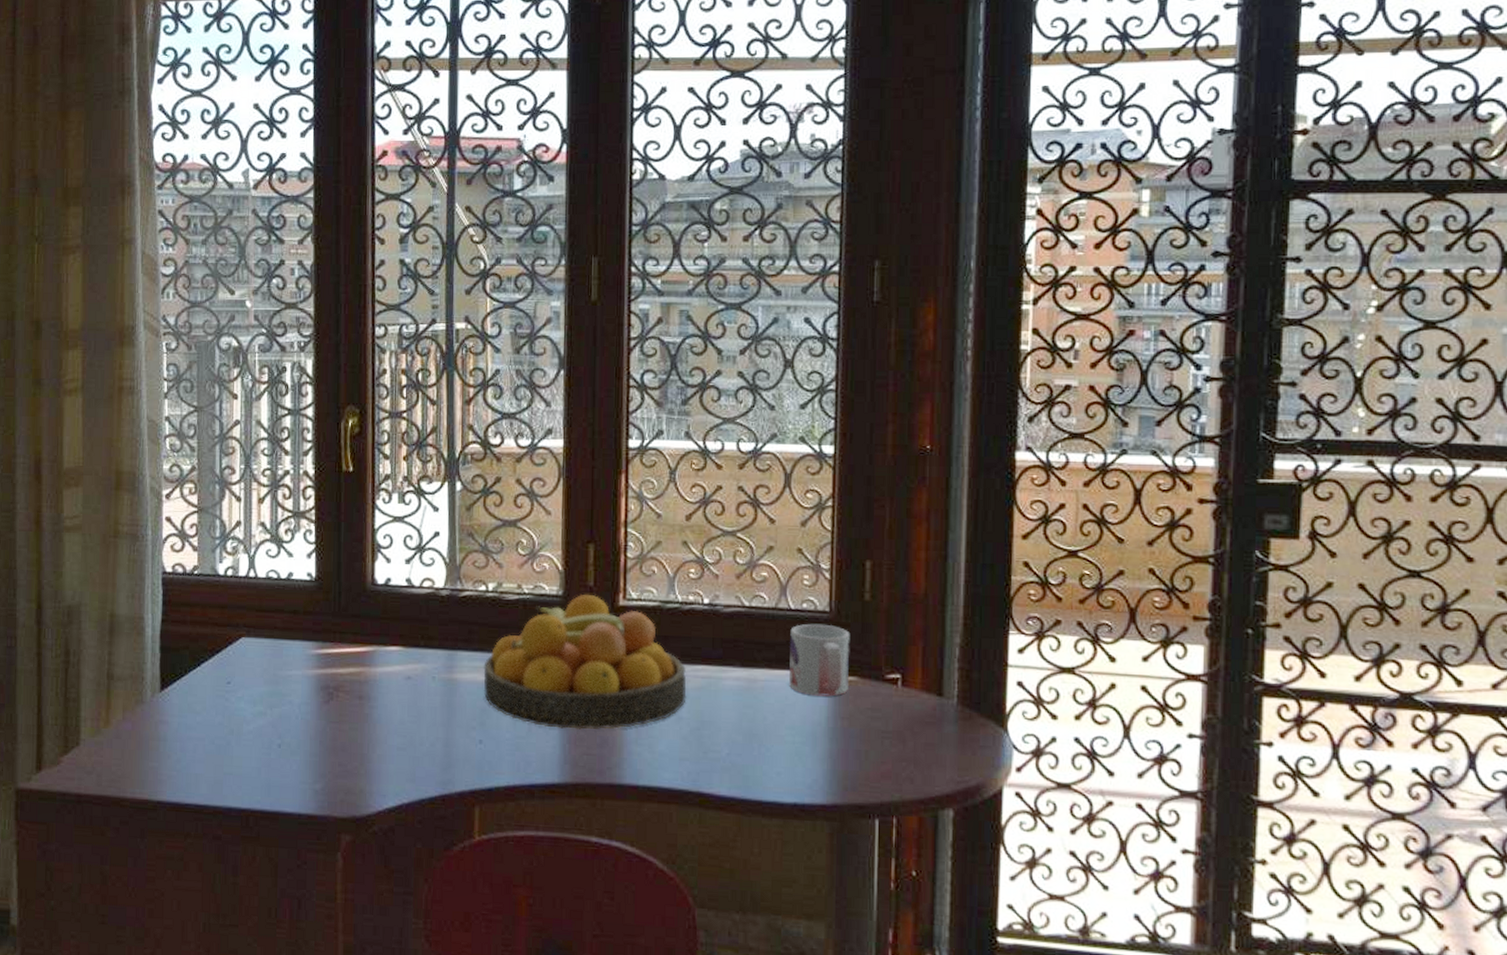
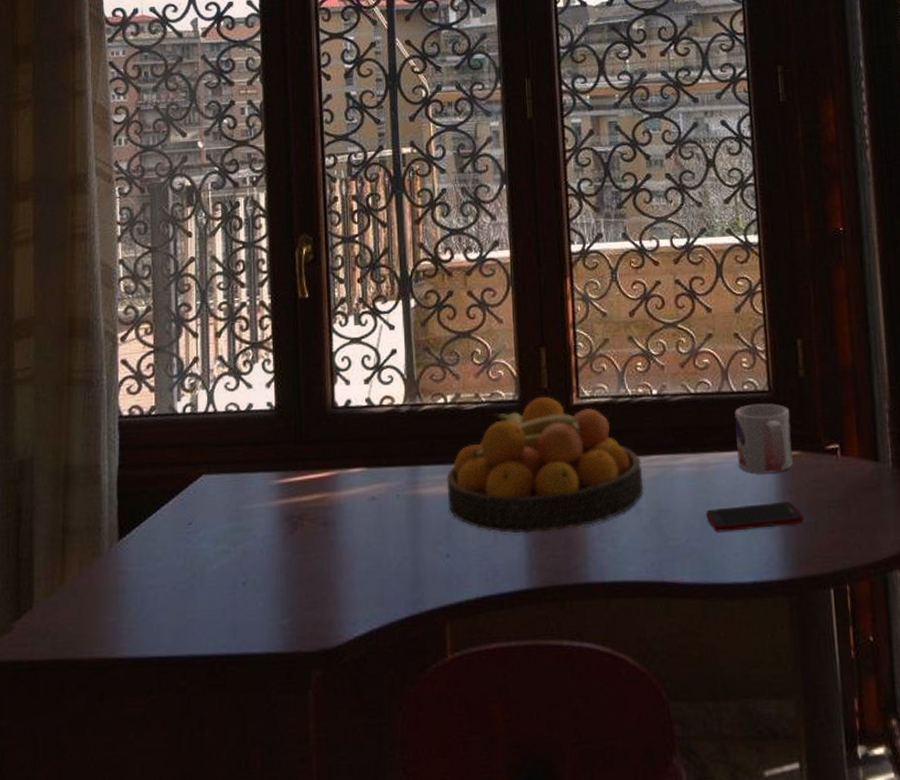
cell phone: none [750,725,854,751] -> present [706,502,804,532]

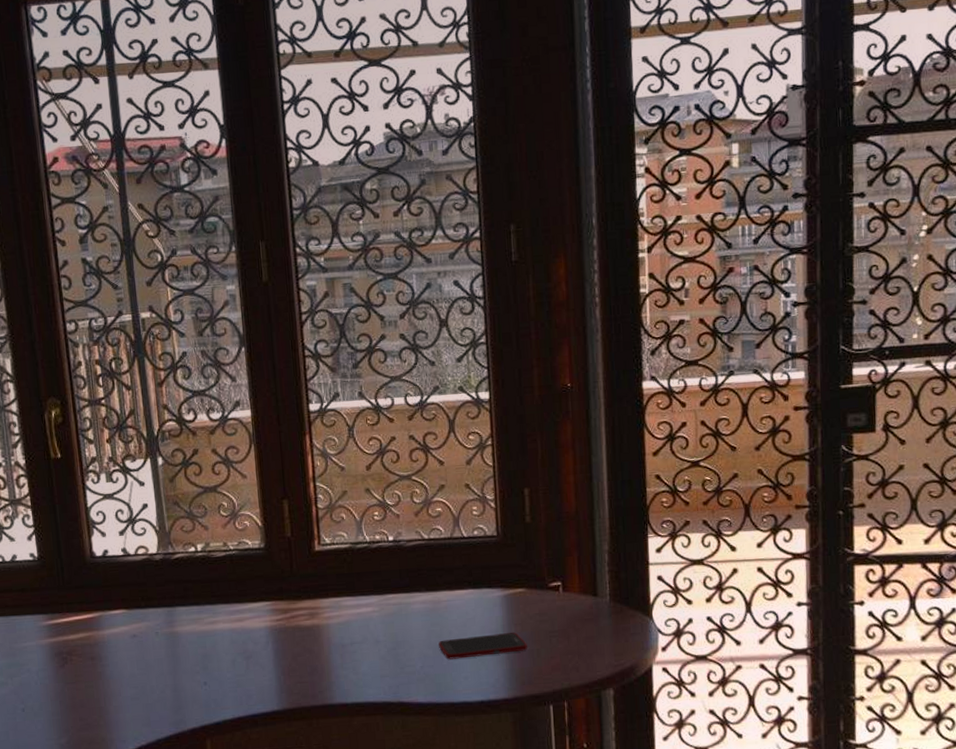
fruit bowl: present [446,396,644,533] -> none [200,544,382,663]
mug: present [734,403,793,474] -> none [465,546,518,609]

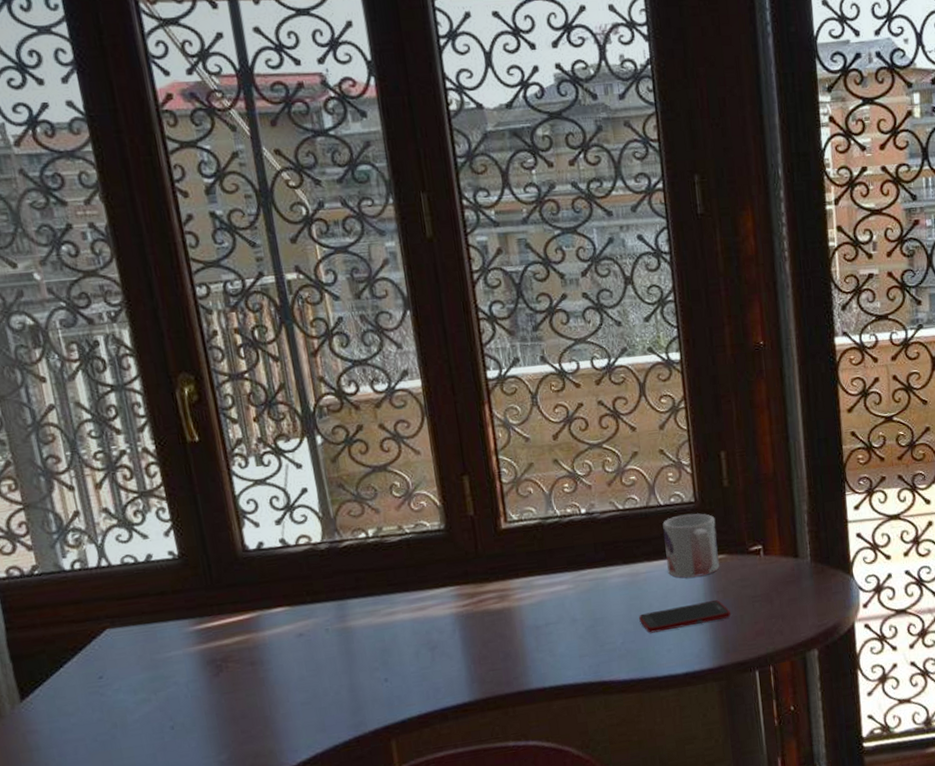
mug: none [465,546,518,609] -> present [662,513,719,578]

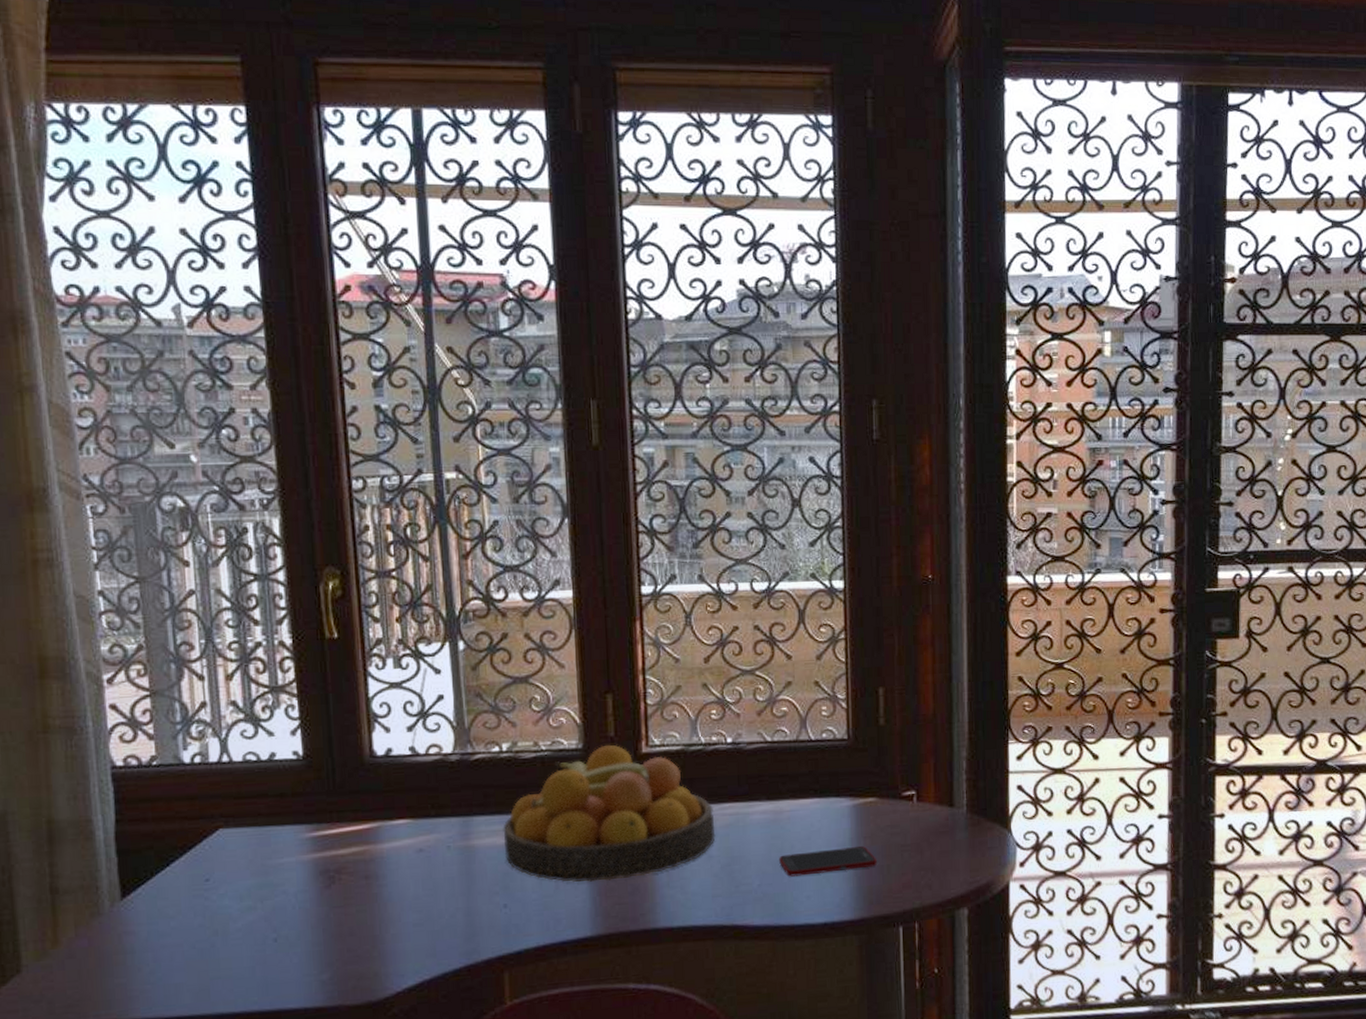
fruit bowl: none [376,523,578,654] -> present [503,744,716,882]
mug: present [662,513,719,578] -> none [812,751,869,820]

